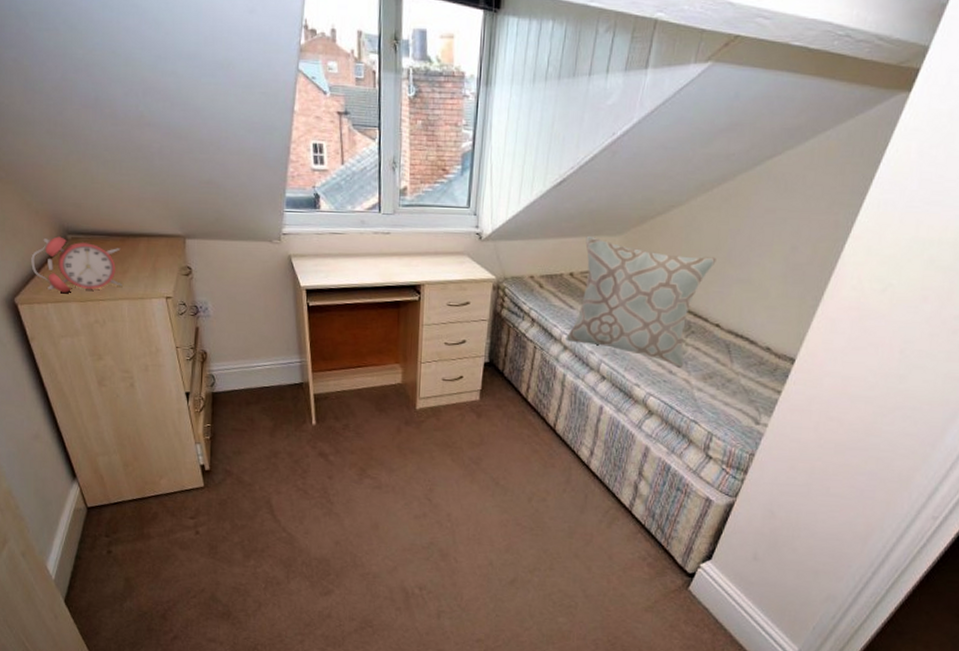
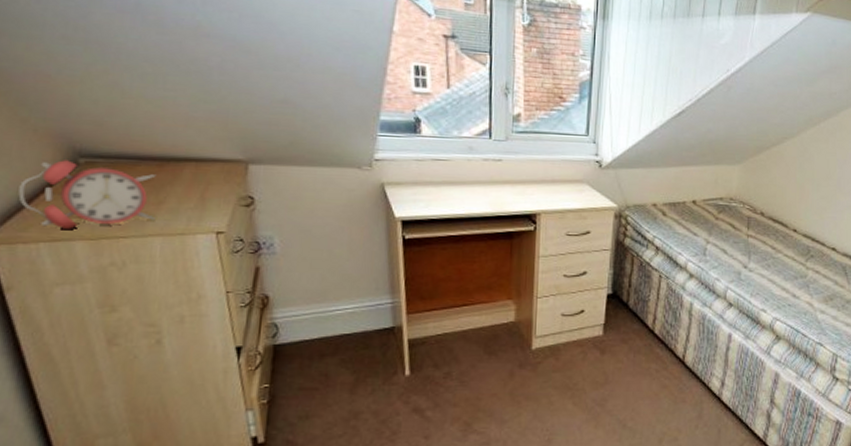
pillow: present [565,235,717,368] -> none [691,164,828,291]

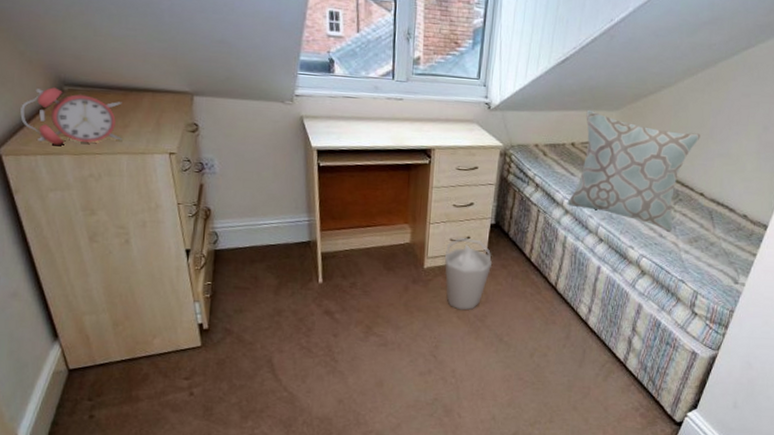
trash bin: none [555,312,611,395] -> present [444,238,493,310]
pillow: none [691,164,828,291] -> present [567,109,701,232]

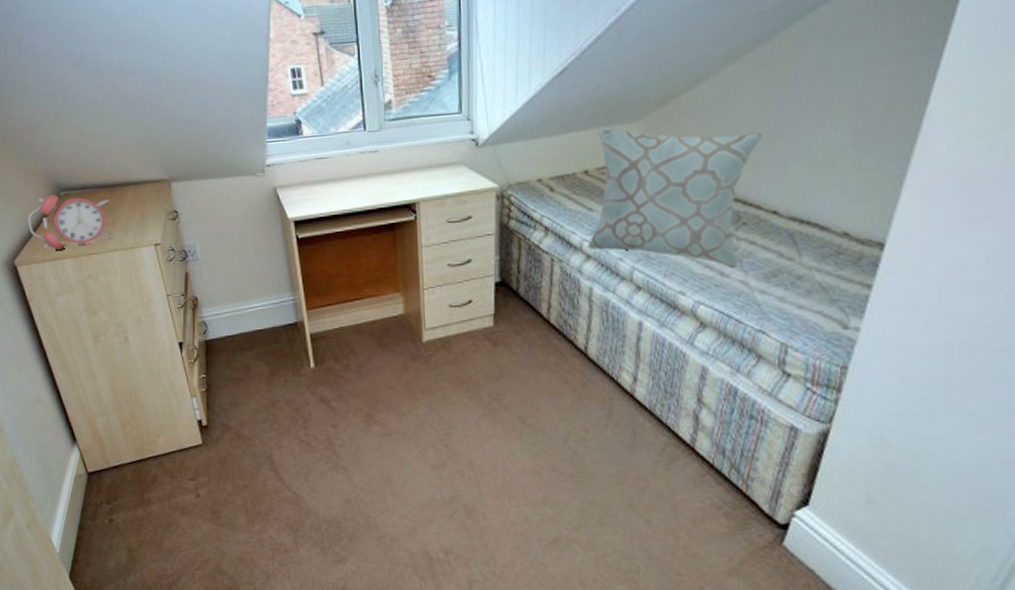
trash bin: present [444,238,493,310] -> none [444,302,503,389]

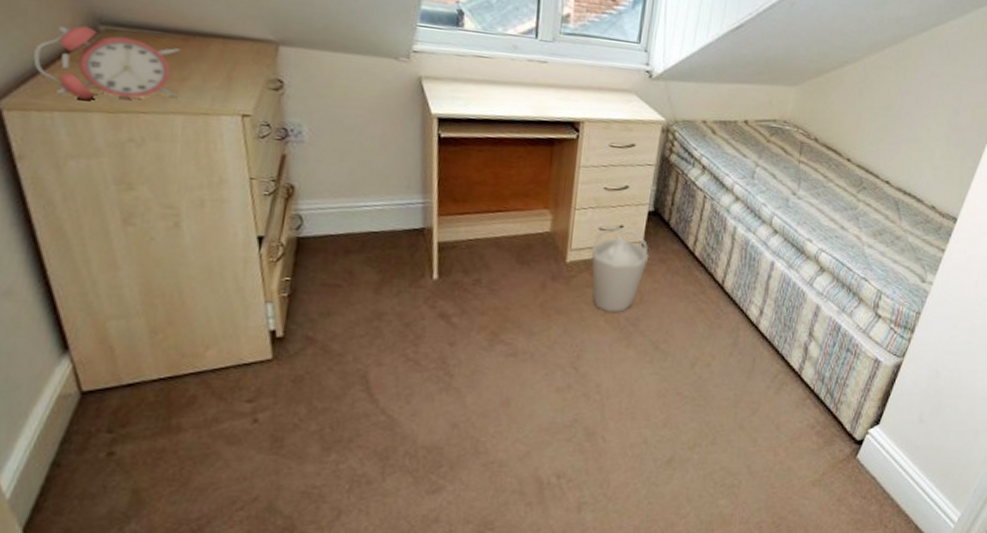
trash bin: none [444,302,503,389] -> present [591,226,650,313]
pillow: present [587,126,762,268] -> none [737,83,887,224]

